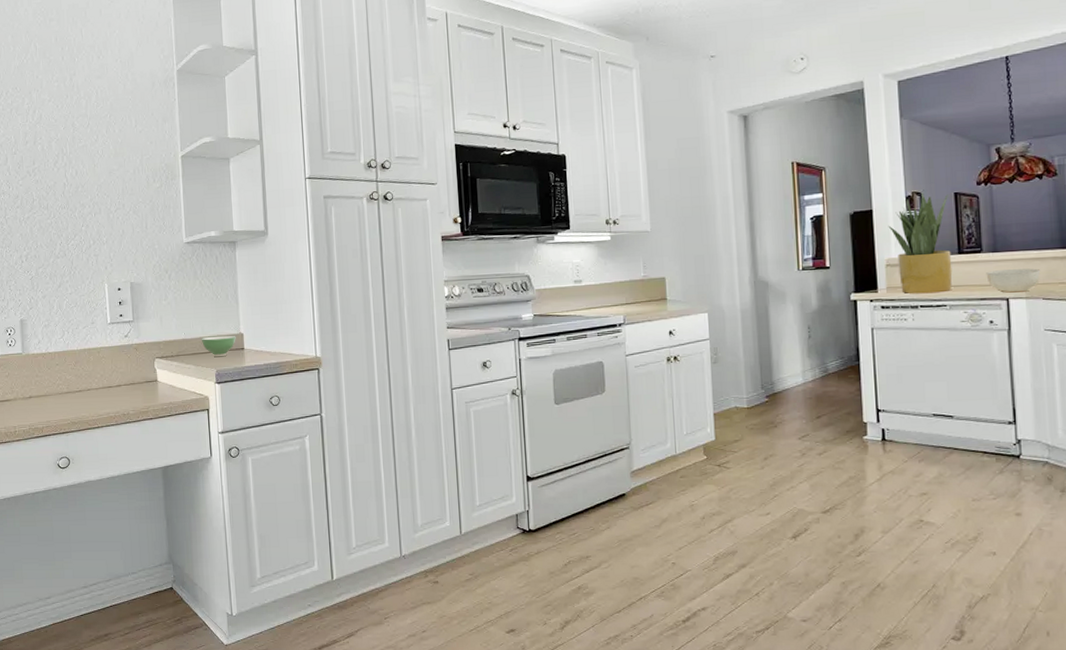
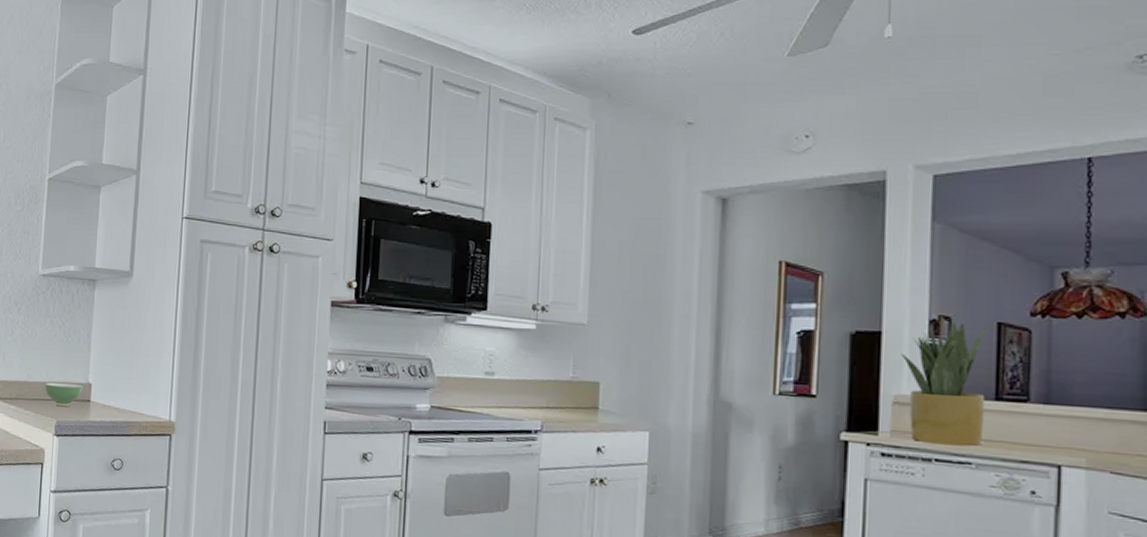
bowl: present [986,268,1041,293] -> none [1032,427,1111,461]

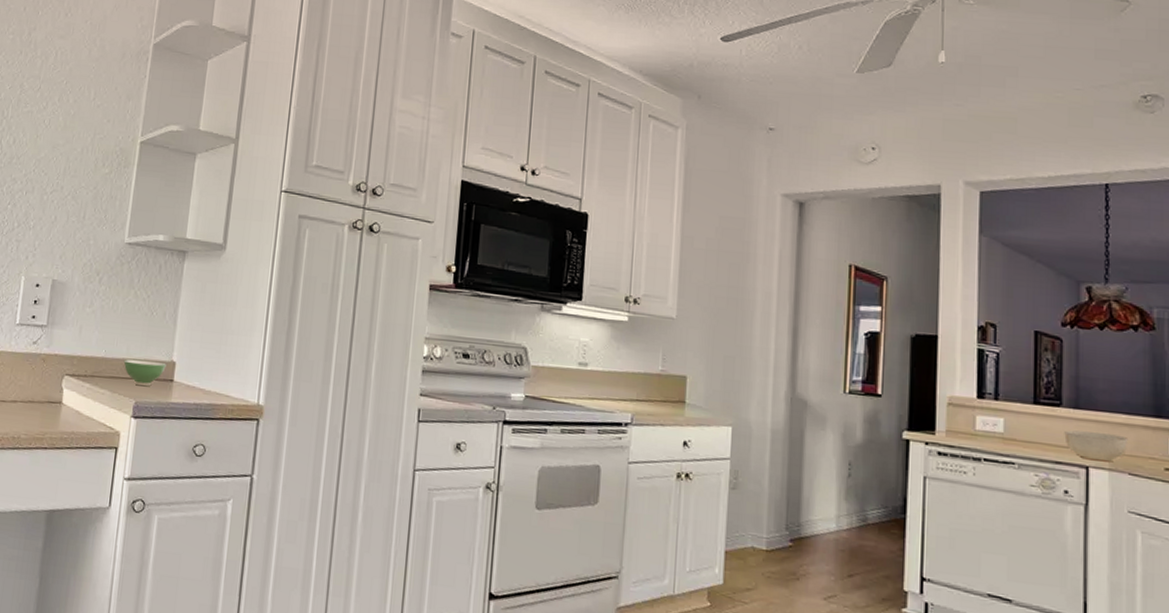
planter: present [901,317,988,447] -> none [954,324,1027,447]
bowl: none [1032,427,1111,461] -> present [1064,430,1129,462]

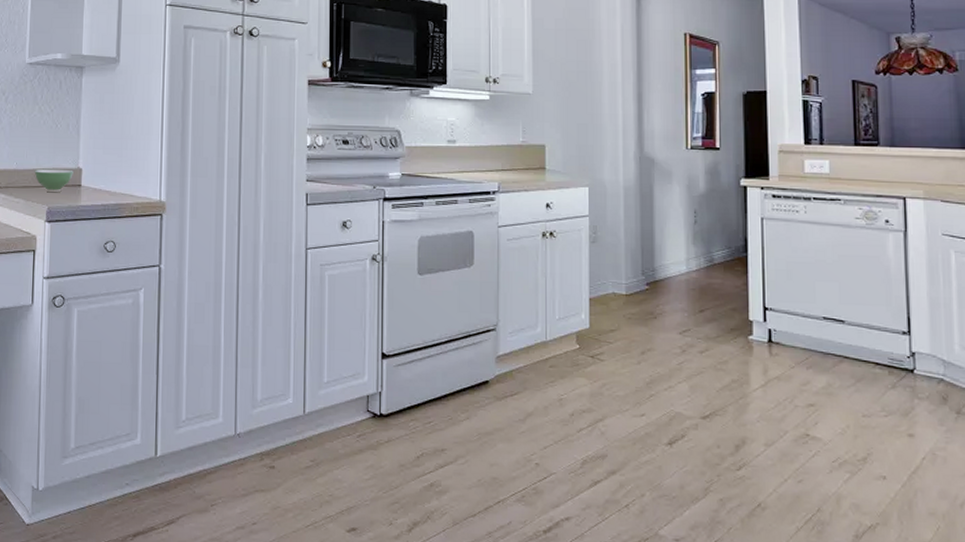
bowl: present [1064,430,1129,462] -> none [883,166,940,192]

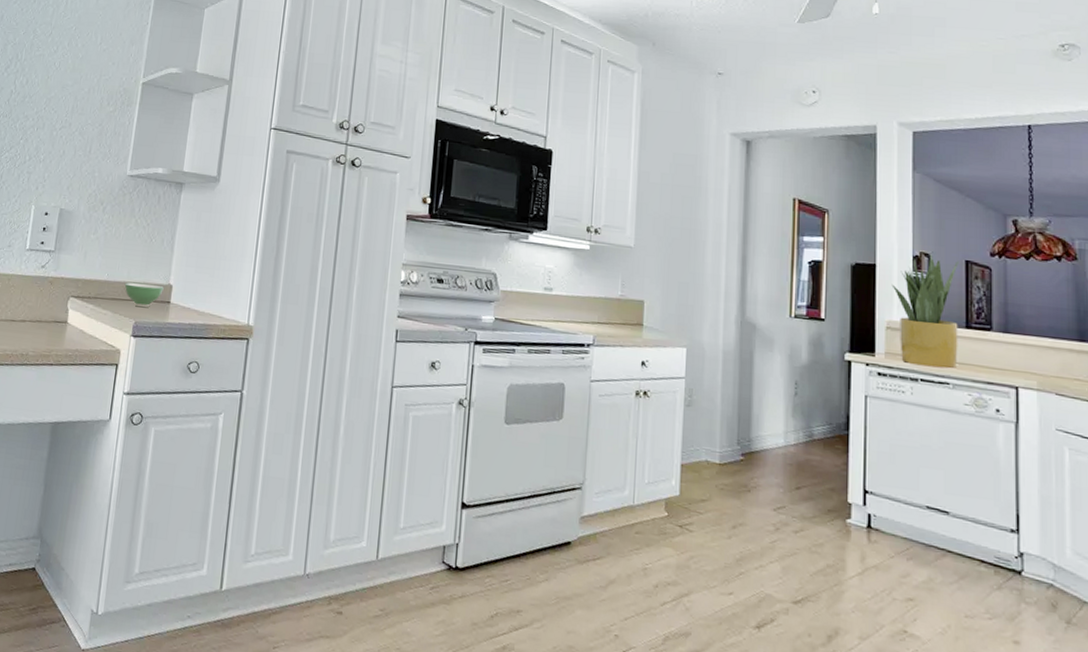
planter: none [782,77,848,186] -> present [891,254,958,369]

